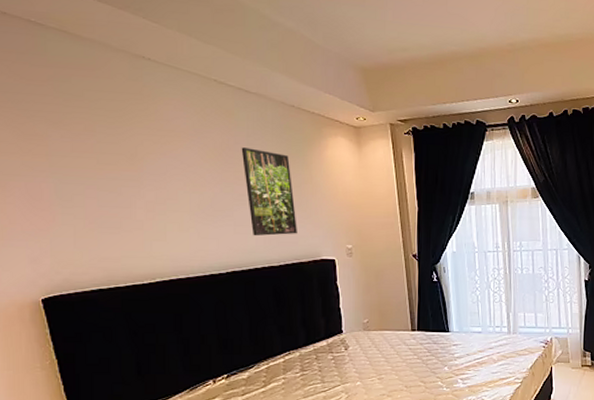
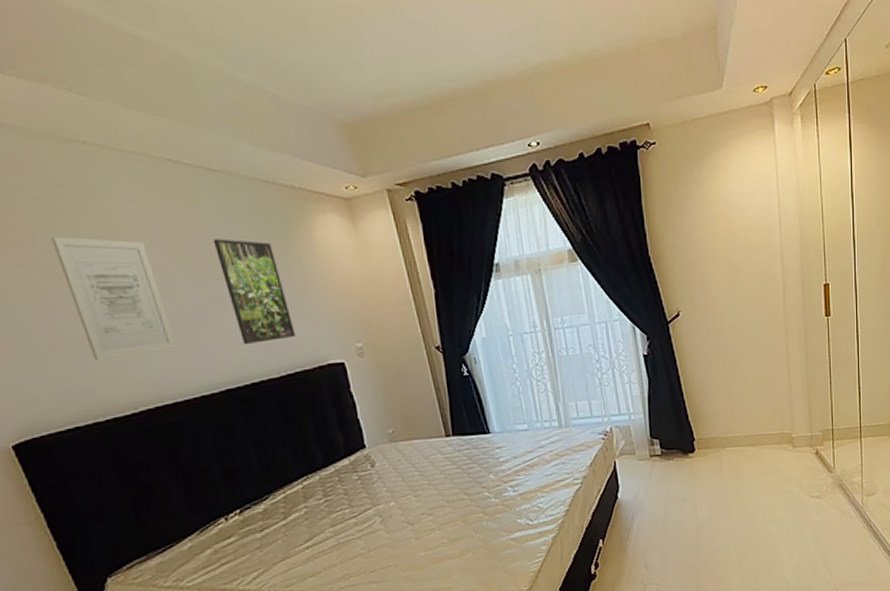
wall art: none [108,131,196,235] -> present [51,236,177,360]

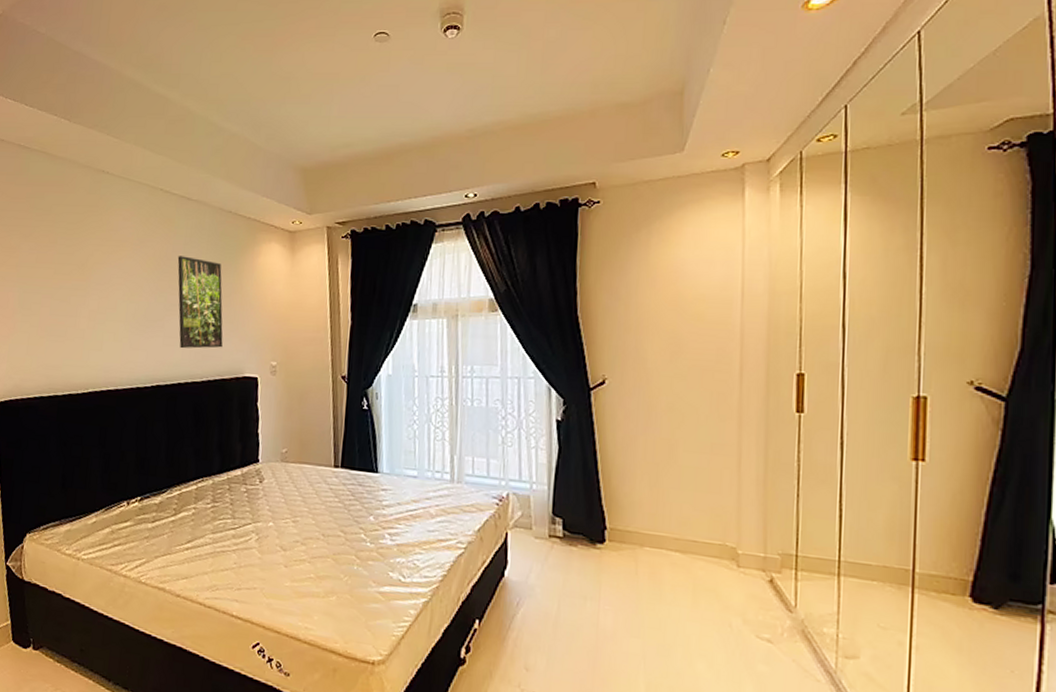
wall art: present [51,236,177,360] -> none [66,242,130,344]

